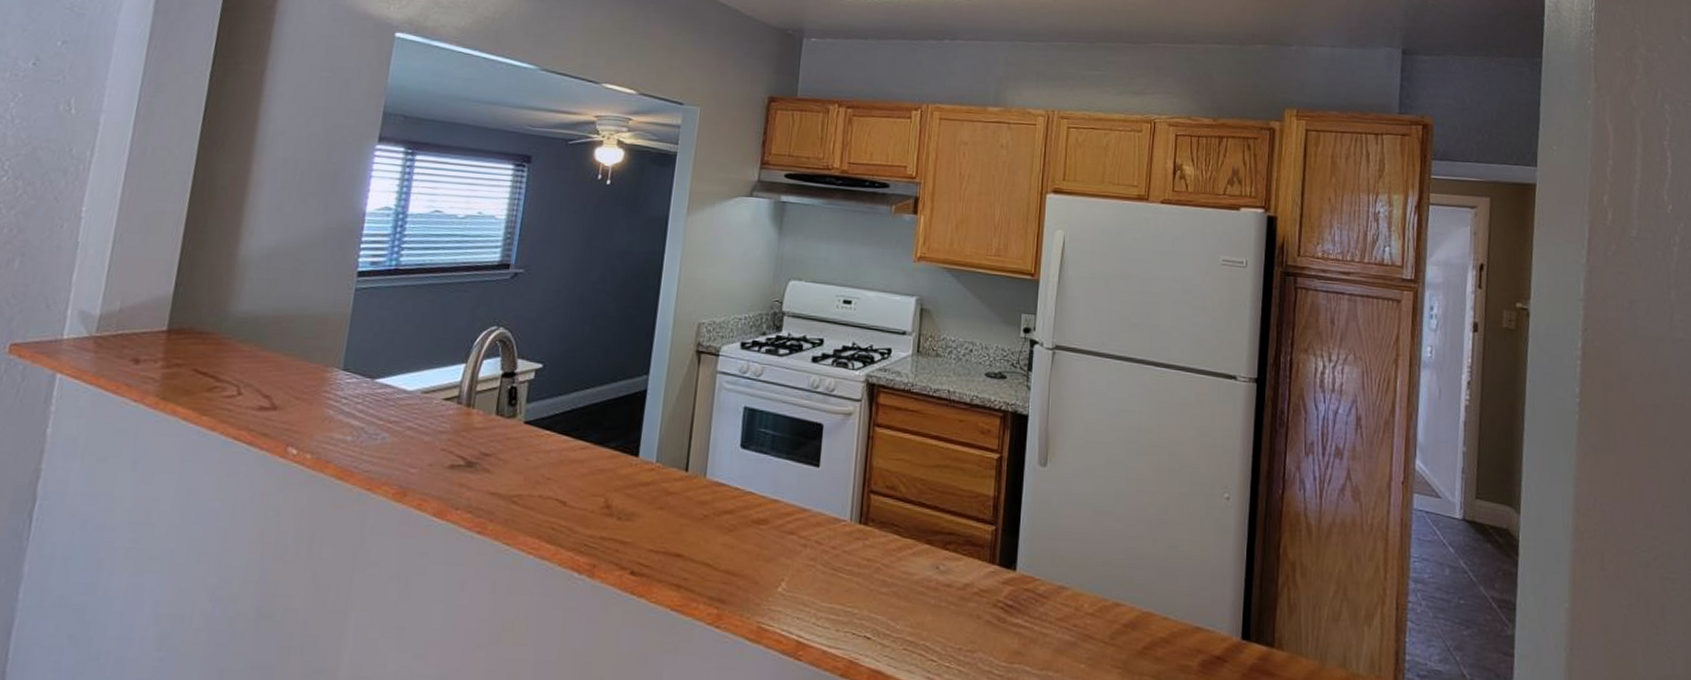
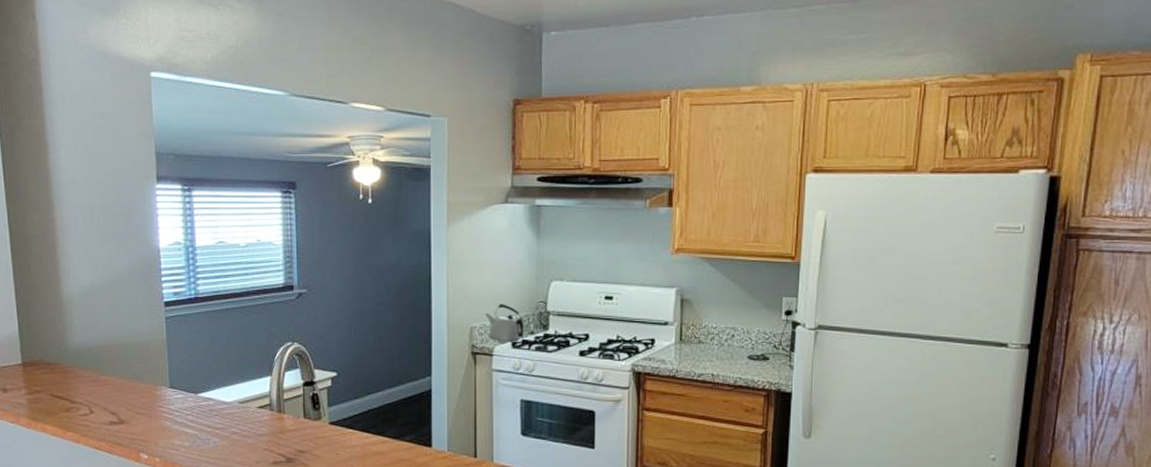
kettle: none [716,300,756,343] -> present [485,304,524,343]

